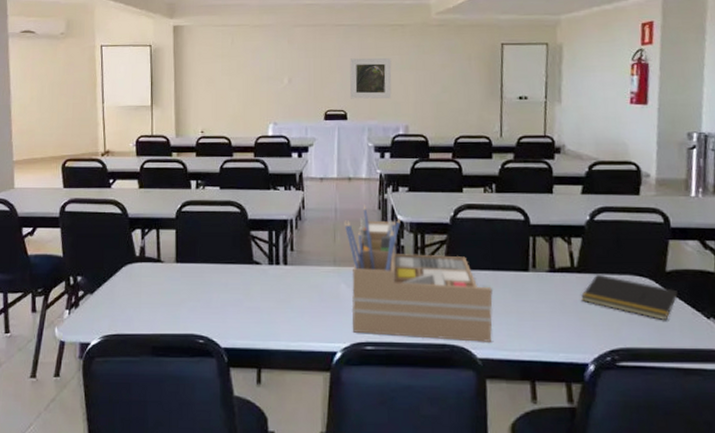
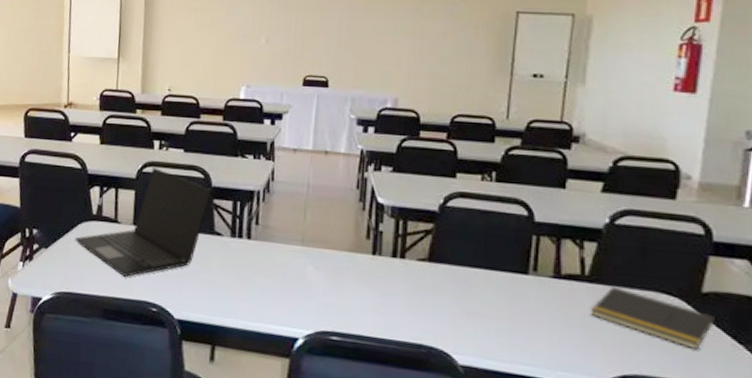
laptop: none [120,206,249,313] -> present [75,168,212,277]
desk organizer: present [344,205,493,342] -> none [316,182,482,349]
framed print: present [350,57,392,99] -> none [334,20,384,68]

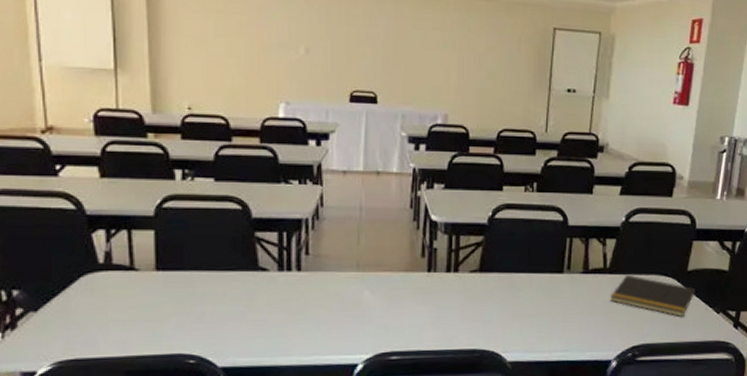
laptop: present [75,168,212,277] -> none [77,202,253,330]

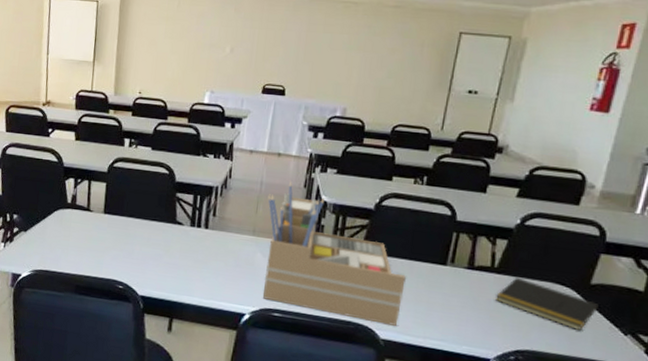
desk organizer: none [370,203,526,346] -> present [262,181,406,326]

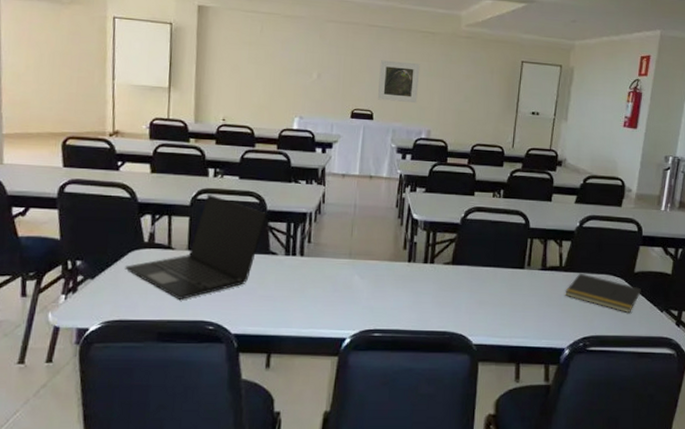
laptop: none [51,163,176,258] -> present [125,195,267,299]
desk organizer: present [262,181,406,326] -> none [362,202,491,330]
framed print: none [291,33,339,79] -> present [378,60,420,104]

